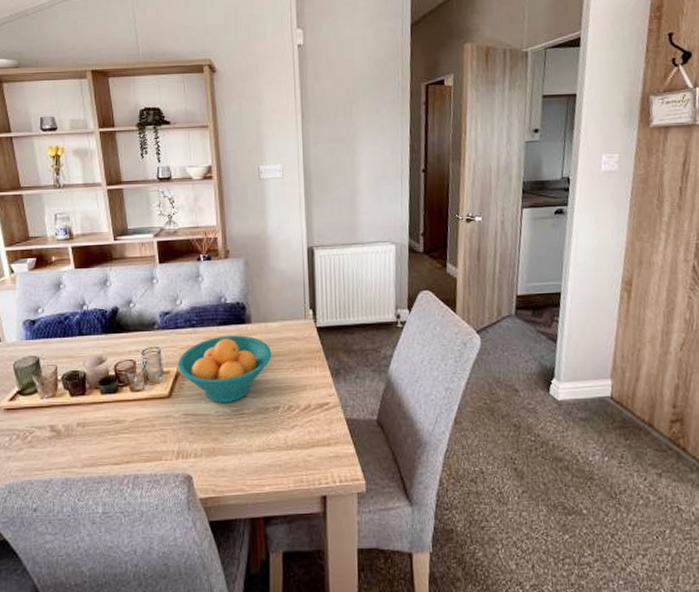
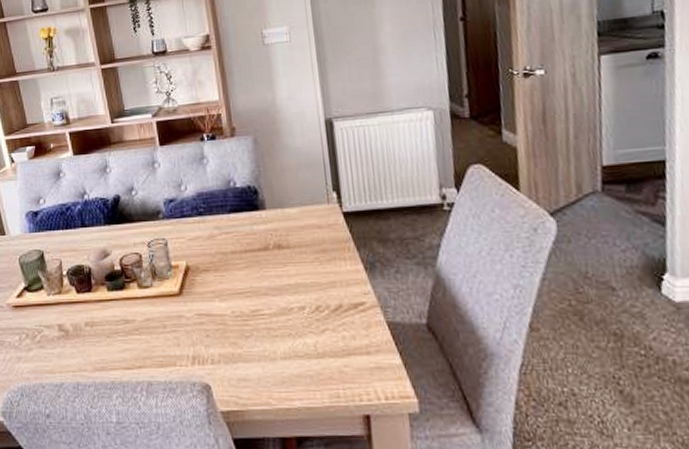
fruit bowl: present [178,335,272,402] -> none [186,223,293,301]

